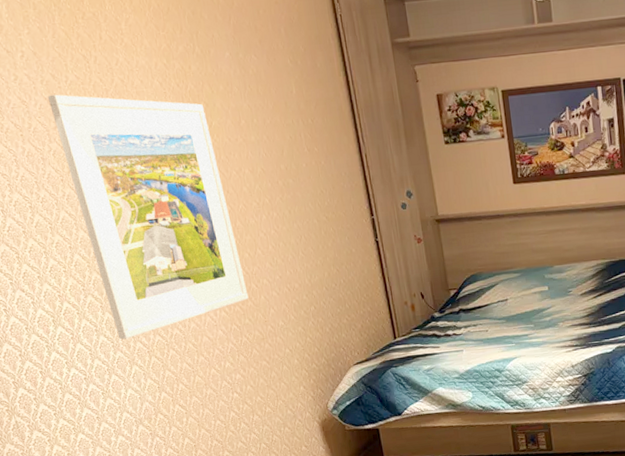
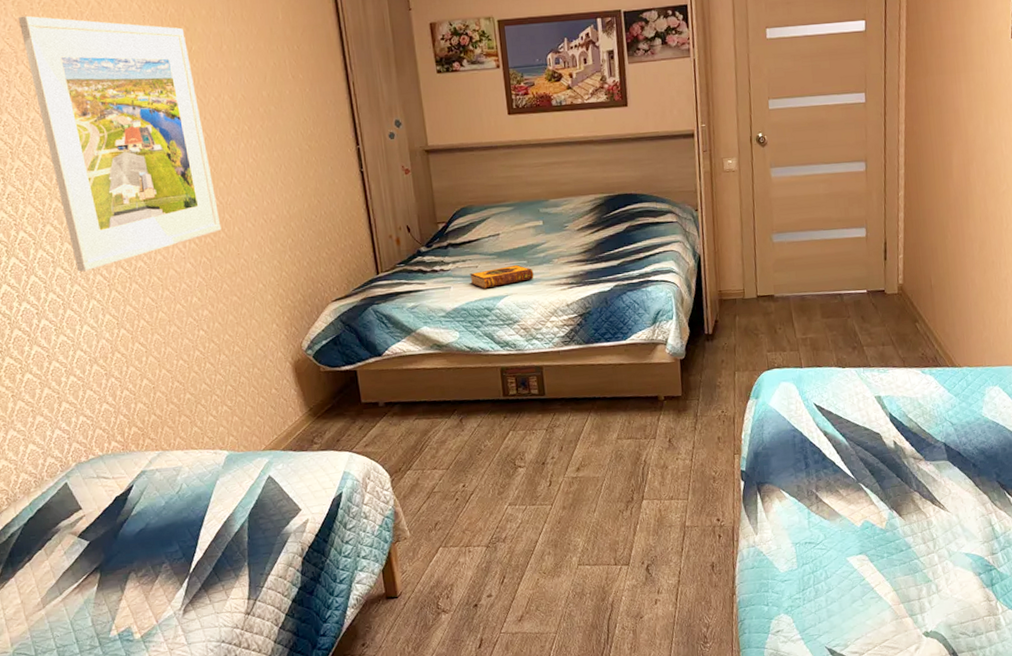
hardback book: none [480,328,541,352] -> present [469,264,534,289]

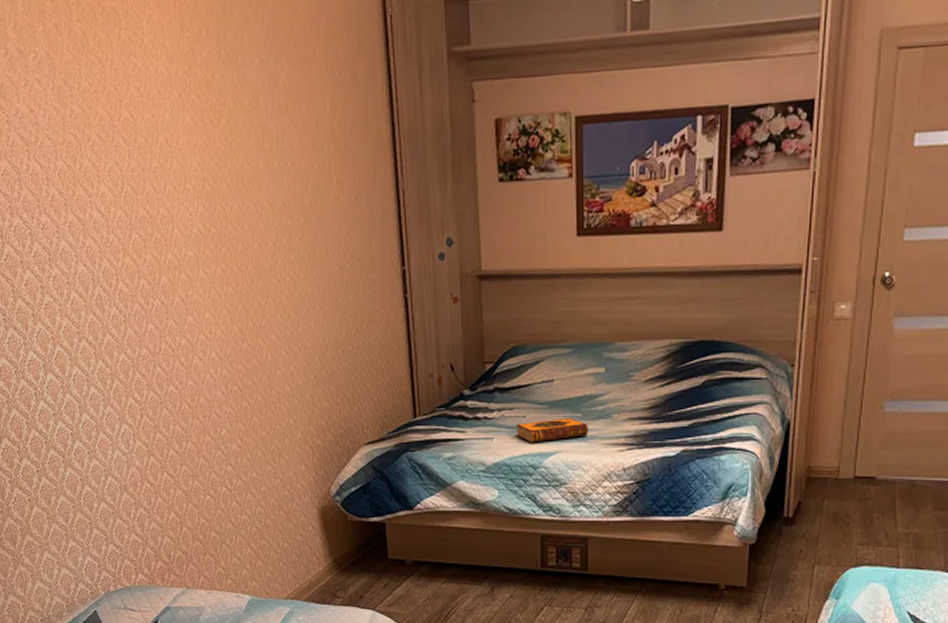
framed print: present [18,15,222,272] -> none [57,103,254,393]

